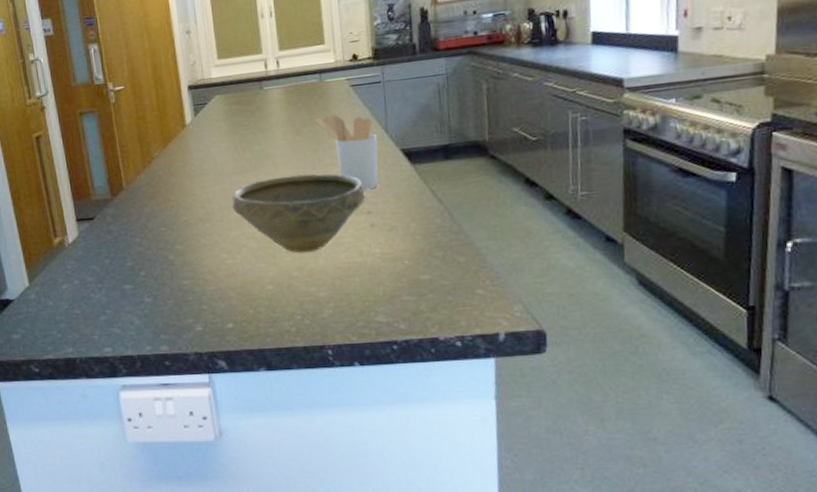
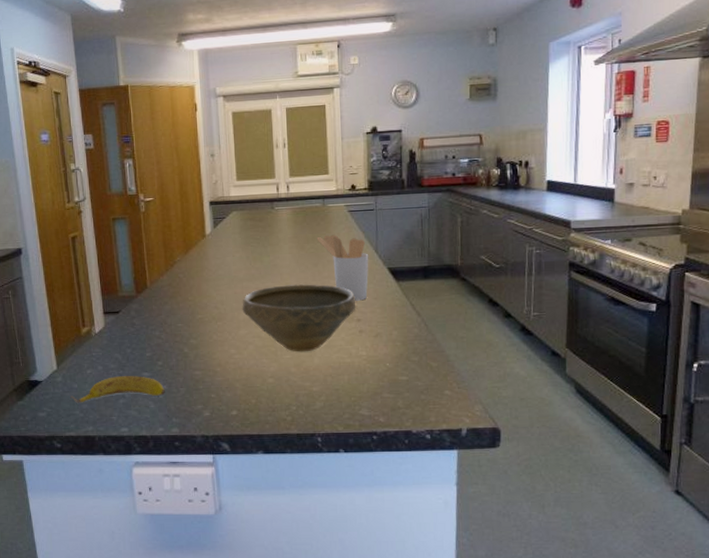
banana: none [46,289,151,323] -> present [70,375,165,403]

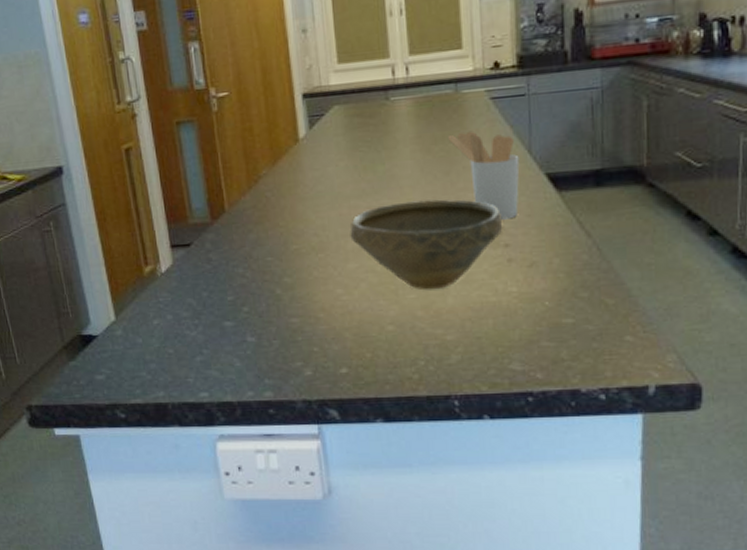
banana: present [70,375,165,403] -> none [134,325,254,363]

